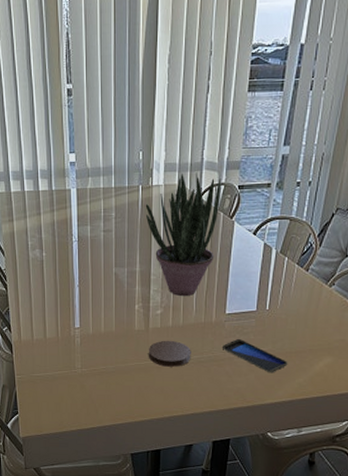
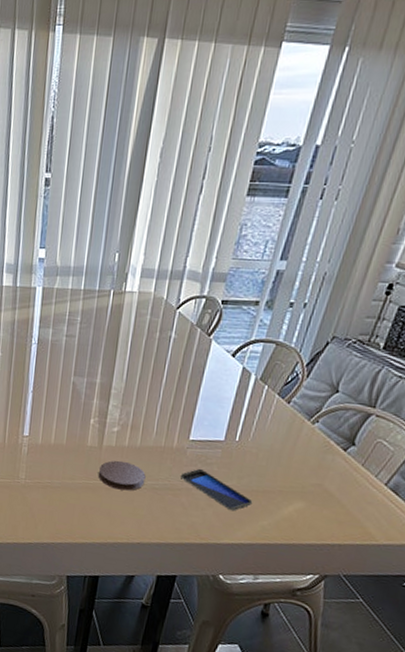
potted plant: present [145,172,222,297] -> none [114,280,204,416]

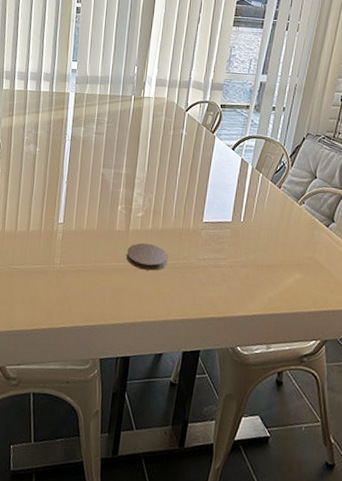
smartphone: present [180,468,253,512] -> none [197,247,260,285]

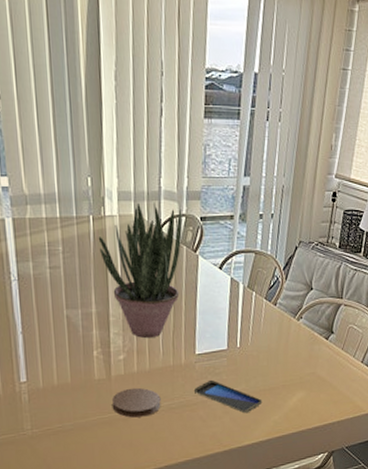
potted plant: none [136,88,206,202] -> present [98,202,183,339]
smartphone: none [197,247,260,285] -> present [193,379,263,414]

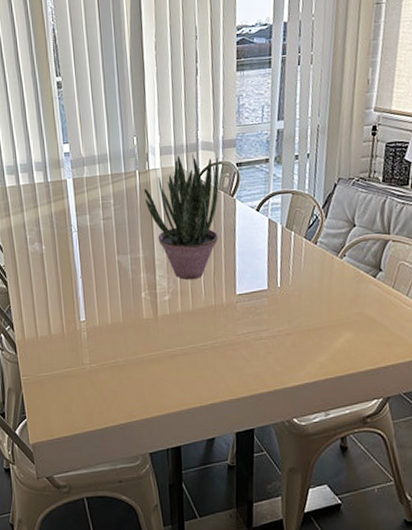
coaster: present [111,387,161,418] -> none [158,327,205,356]
smartphone: present [193,379,263,414] -> none [235,319,307,354]

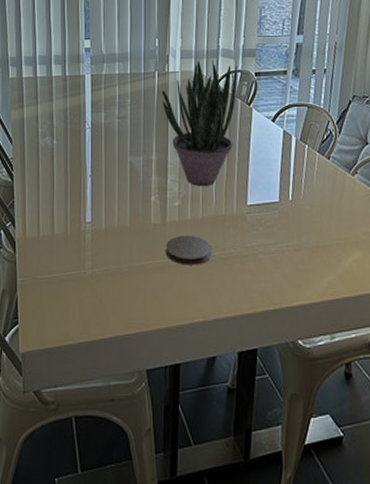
coaster: none [158,327,205,356] -> present [165,235,212,265]

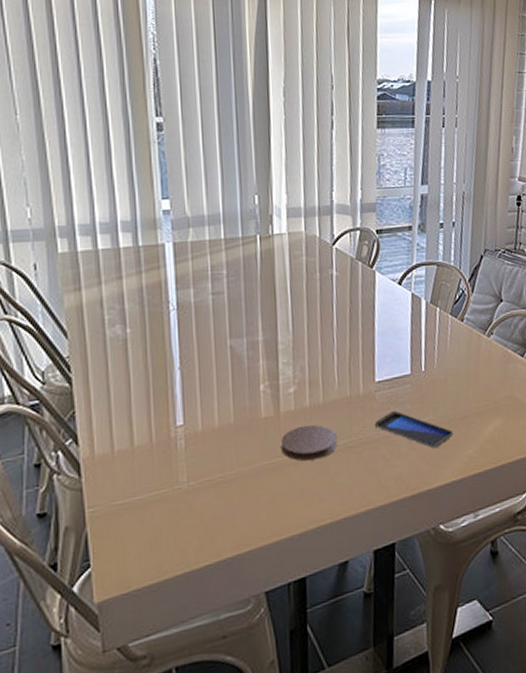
potted plant: present [161,59,238,187] -> none [265,217,357,367]
smartphone: none [244,232,316,271] -> present [374,410,454,449]

